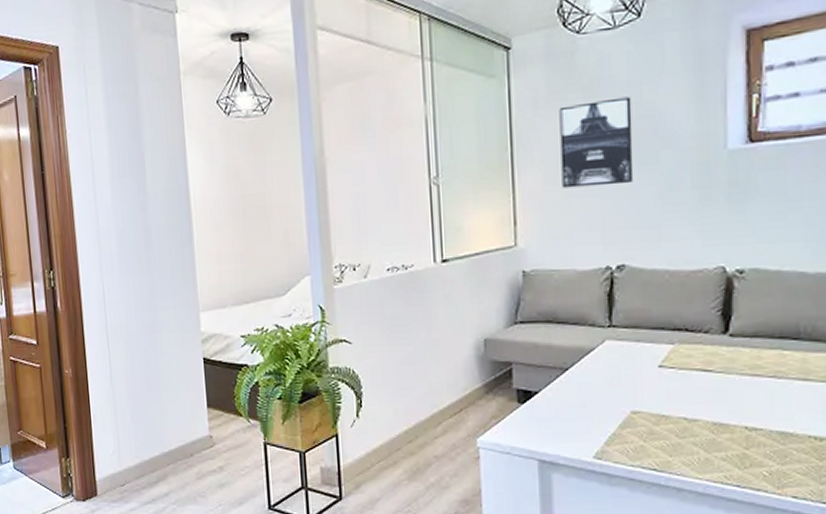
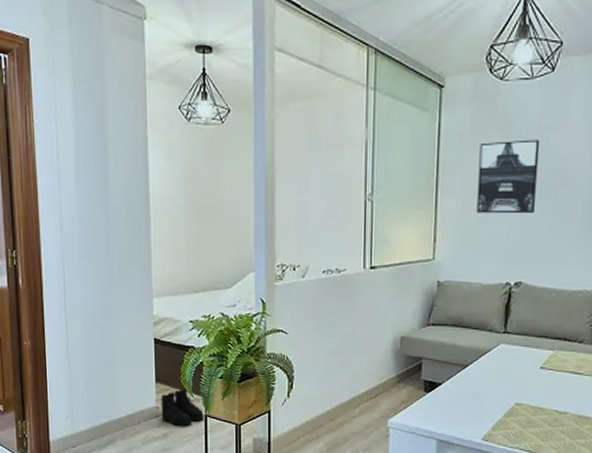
boots: none [214,413,263,456] -> present [161,388,204,426]

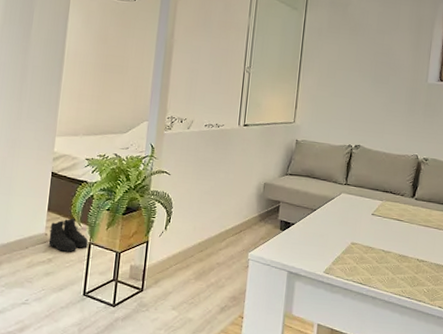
wall art: present [476,139,540,214] -> none [329,37,378,93]

